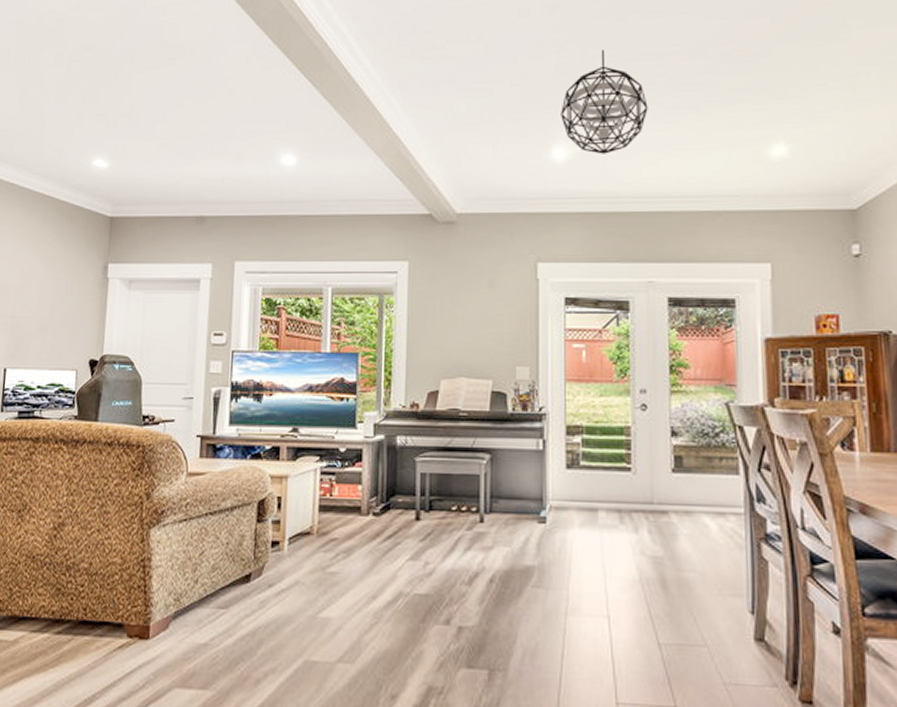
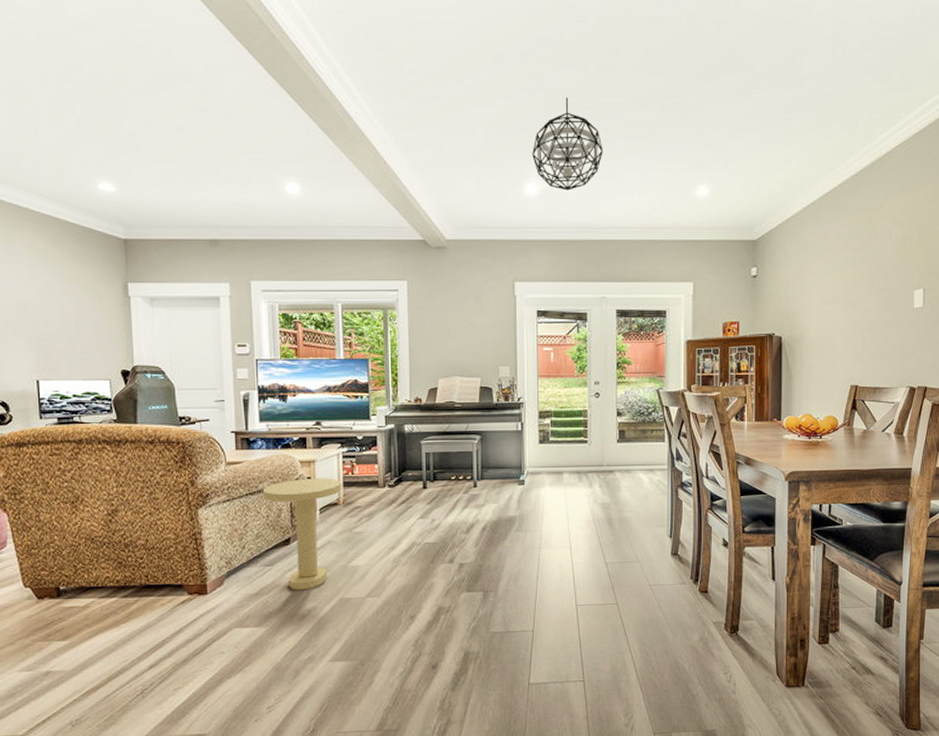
side table: none [225,498,317,645] -> present [263,478,342,591]

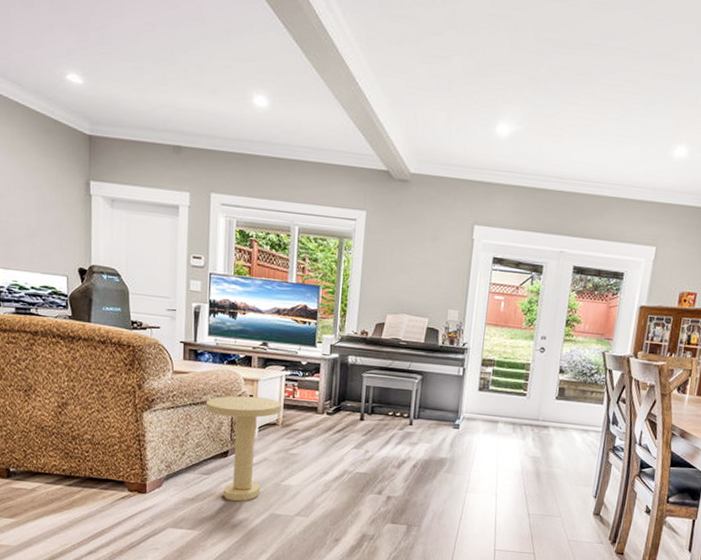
pendant light: present [532,97,603,190] -> none [508,34,584,136]

